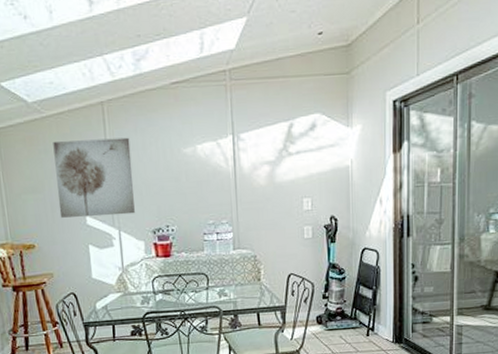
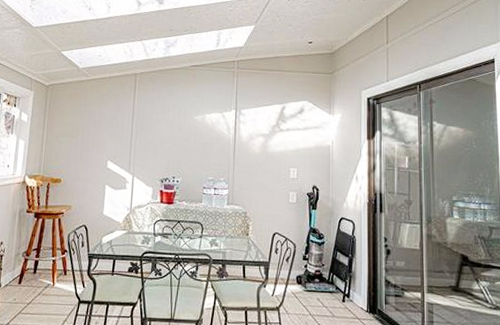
wall art: present [53,137,135,218] -> none [86,99,153,164]

